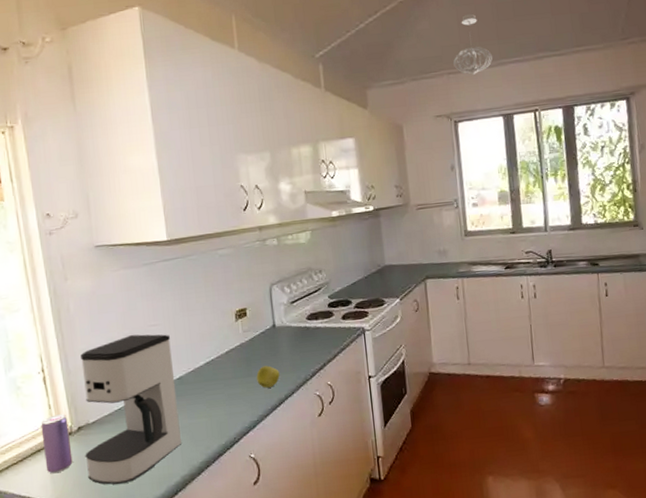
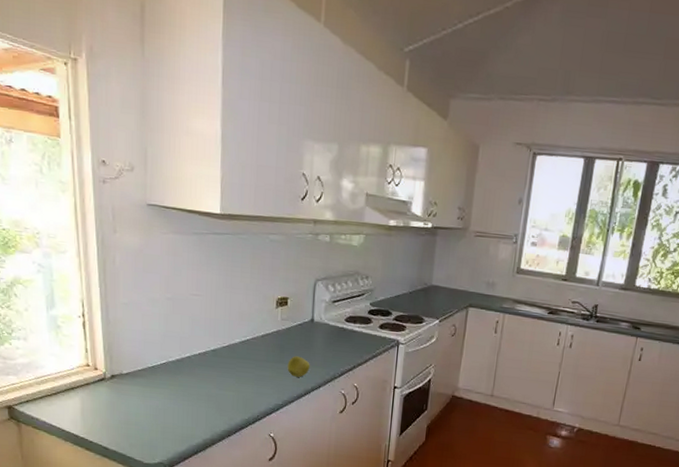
beverage can: present [41,414,73,474] -> none [76,359,104,412]
coffee maker: present [81,334,182,485] -> none [115,299,210,435]
pendant light: present [453,13,493,75] -> none [547,37,590,107]

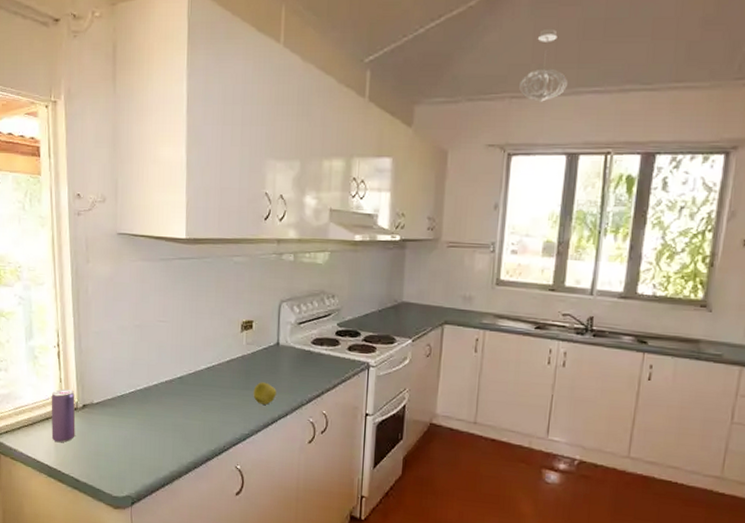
beverage can: none [76,359,104,412] -> present [51,389,76,443]
pendant light: none [547,37,590,107] -> present [519,28,567,102]

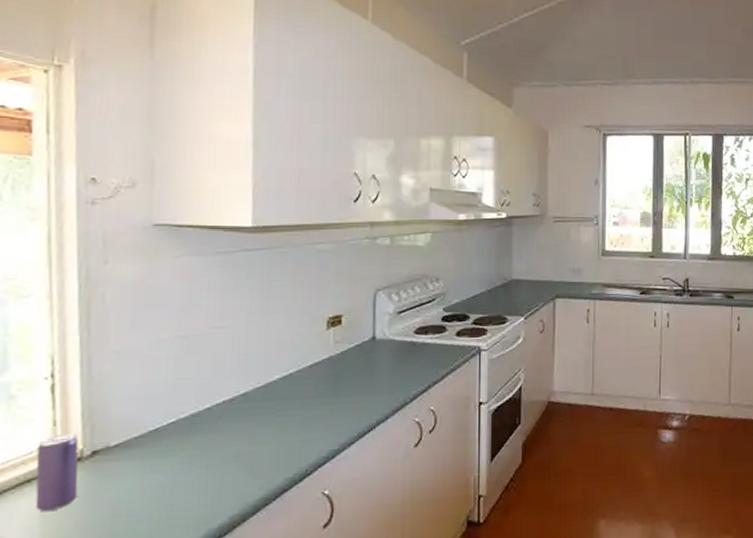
apple: present [253,382,276,405] -> none [344,384,373,411]
pendant light: present [519,28,567,102] -> none [609,27,648,89]

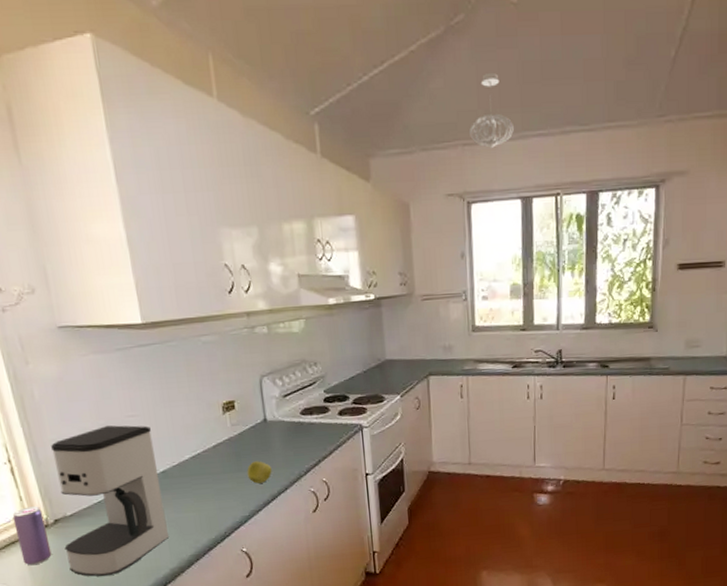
coffee maker: none [96,336,238,528] -> present [51,425,170,577]
apple: none [344,384,373,411] -> present [247,461,272,484]
pendant light: none [609,27,648,89] -> present [469,72,514,148]

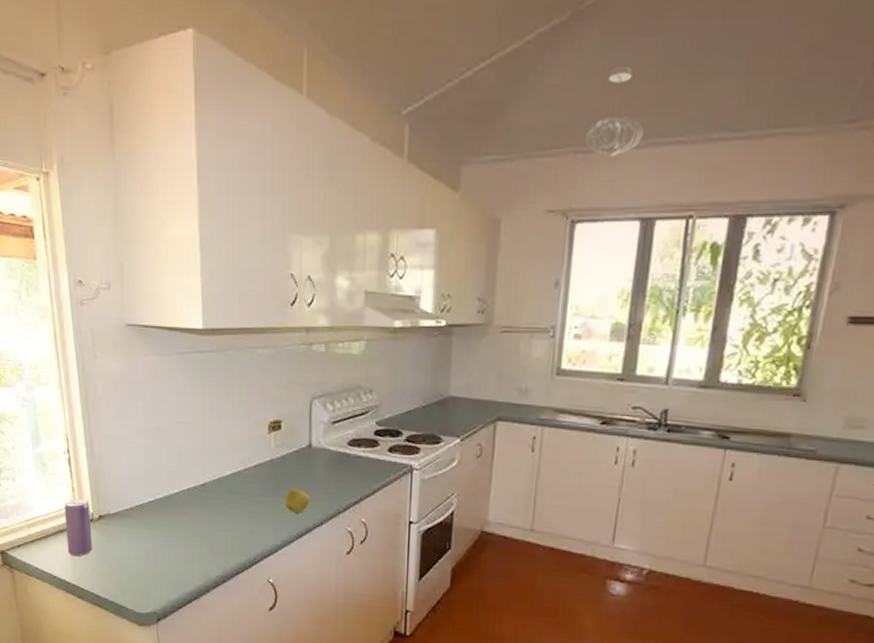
coffee maker: present [51,425,170,577] -> none [104,428,200,581]

